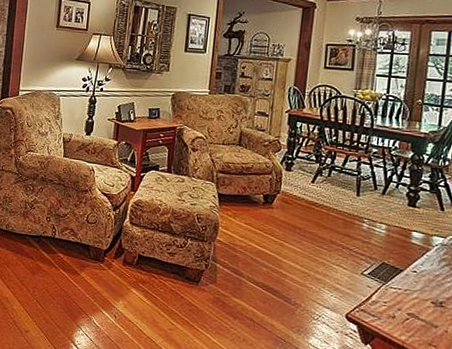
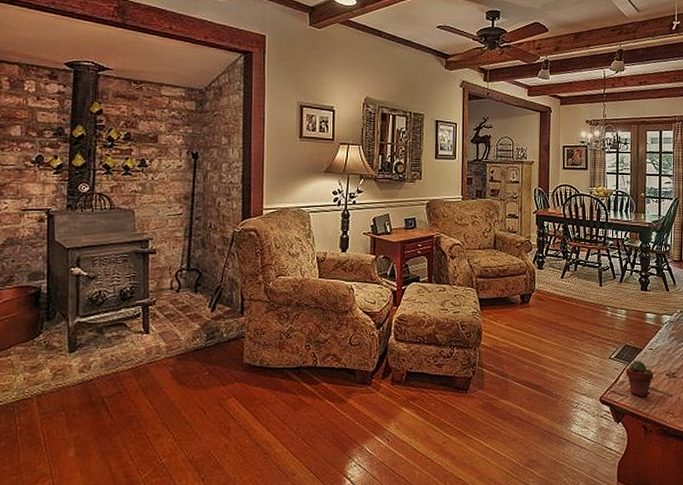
potted succulent: none [380,281,416,322] -> present [626,360,654,397]

